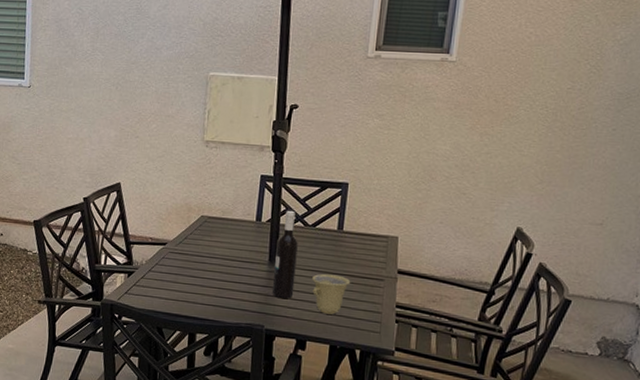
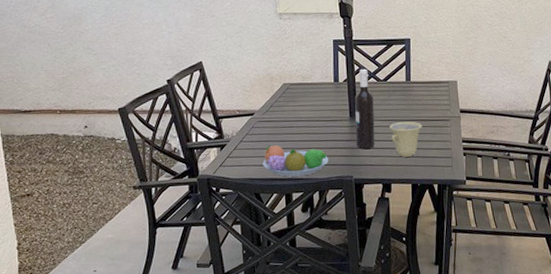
fruit bowl: none [169,279,240,317] -> present [262,145,328,177]

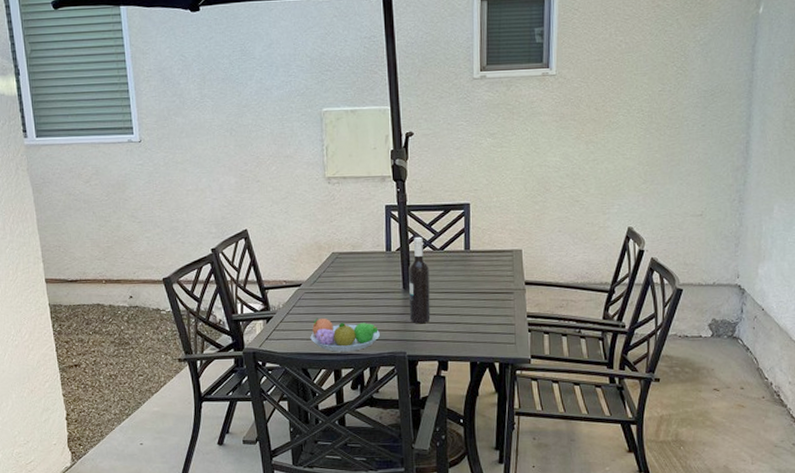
cup: present [389,121,423,157] -> none [446,293,483,333]

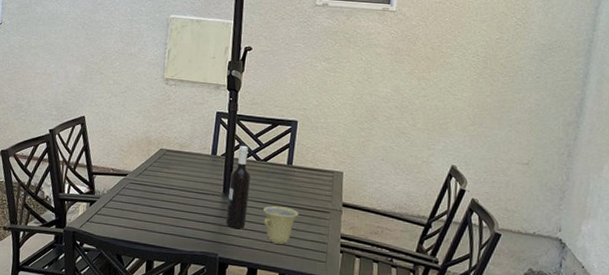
fruit bowl: present [310,318,380,352] -> none [128,208,195,245]
cup: none [446,293,483,333] -> present [263,205,299,244]

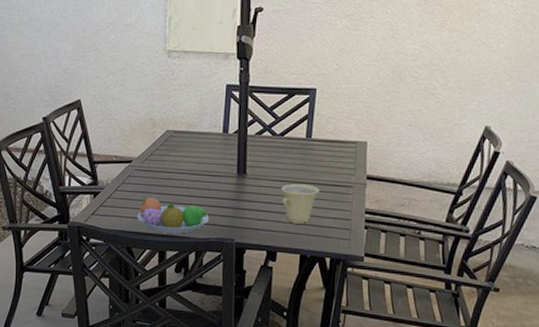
fruit bowl: none [128,208,195,245] -> present [137,197,209,234]
wine bottle: present [225,145,251,229] -> none [241,120,266,212]

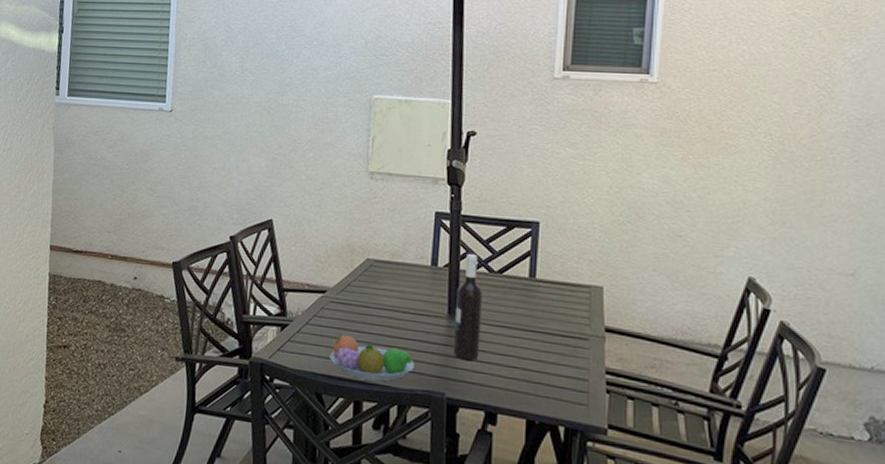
wine bottle: none [241,120,266,212] -> present [452,253,482,361]
cup: present [281,183,320,224] -> none [501,330,549,381]

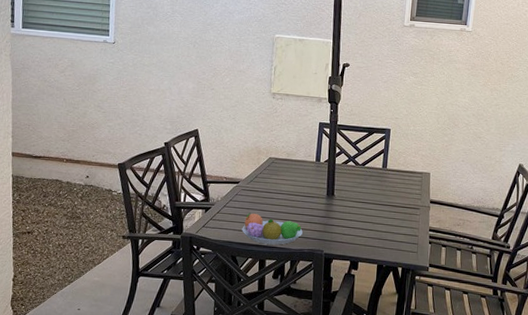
wine bottle: present [452,253,482,361] -> none [329,152,351,227]

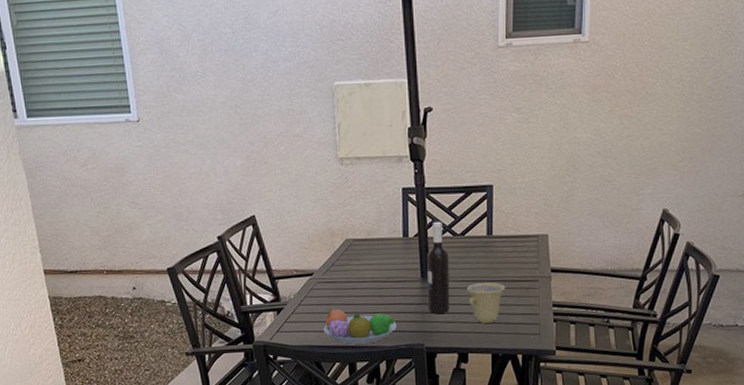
wine bottle: none [329,152,351,227] -> present [427,221,450,315]
cup: none [362,205,394,239] -> present [467,282,506,323]

